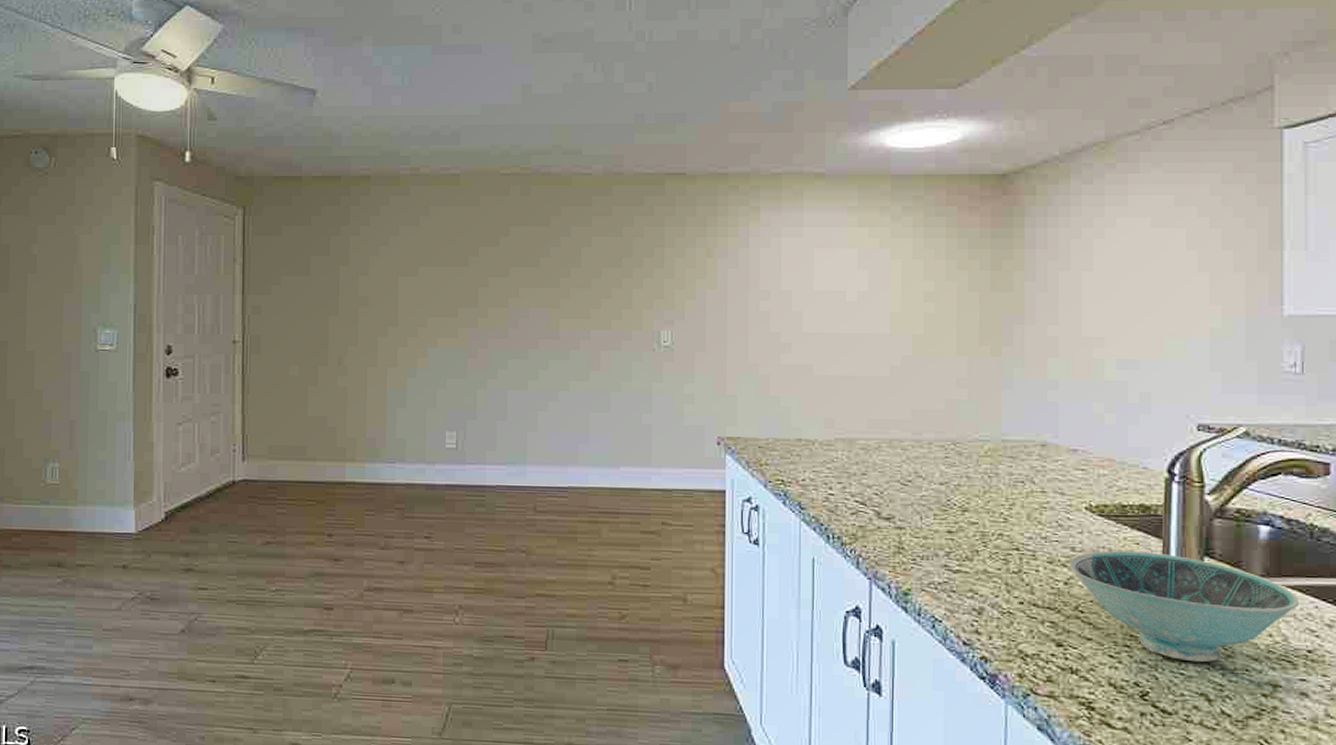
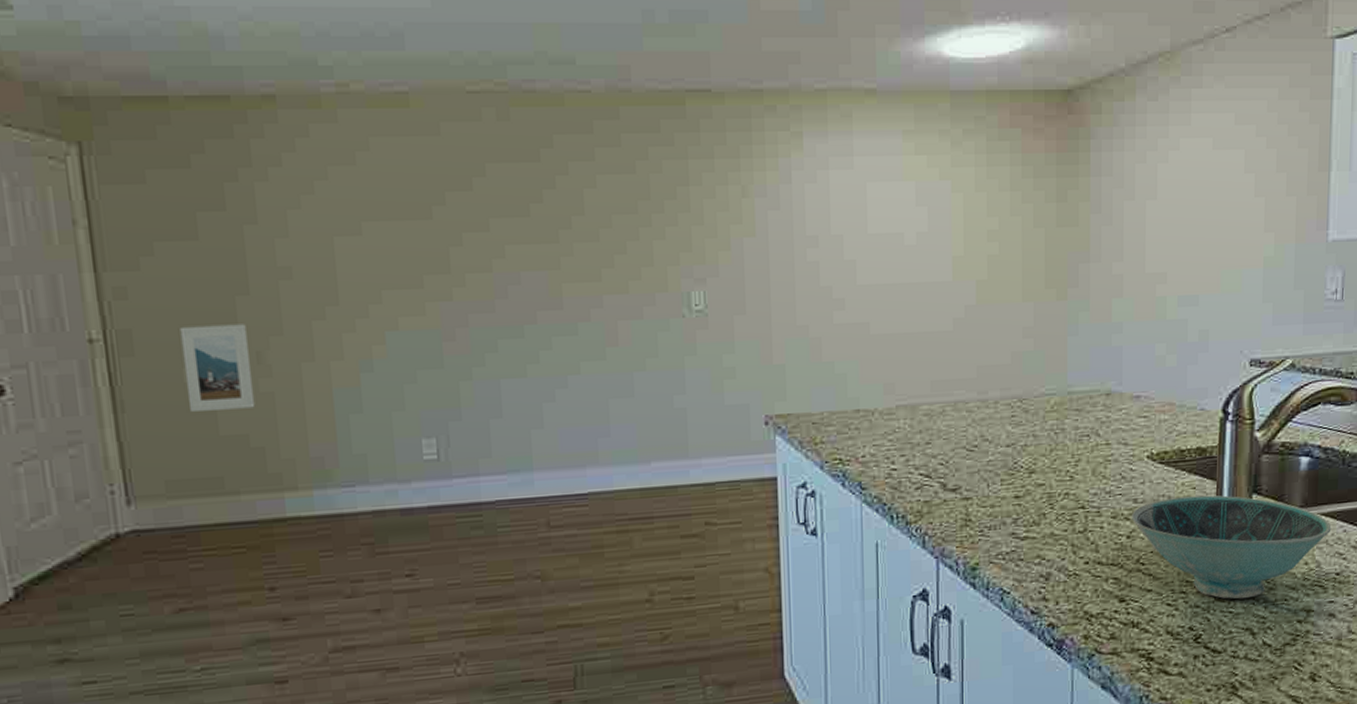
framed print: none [290,335,334,398] -> present [180,324,256,412]

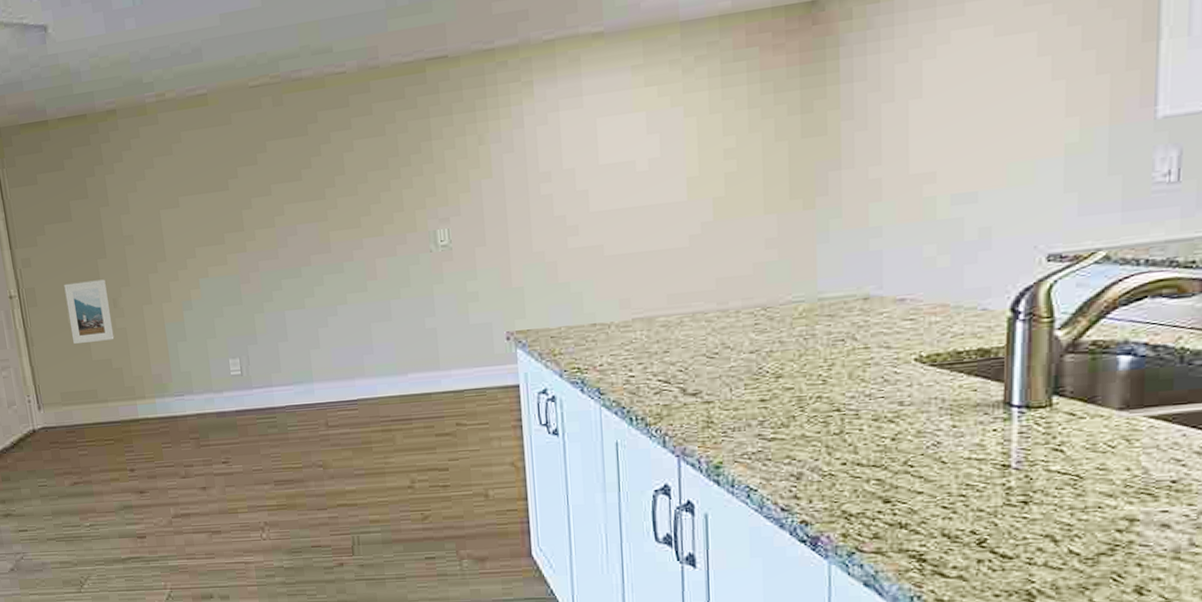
bowl: present [1132,495,1332,600] -> none [897,397,1165,505]

